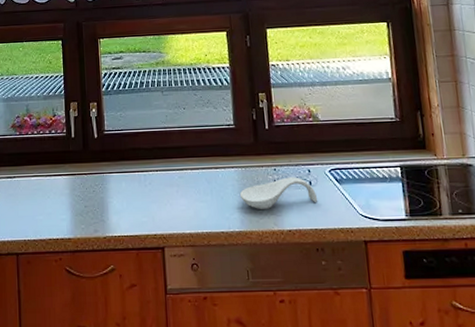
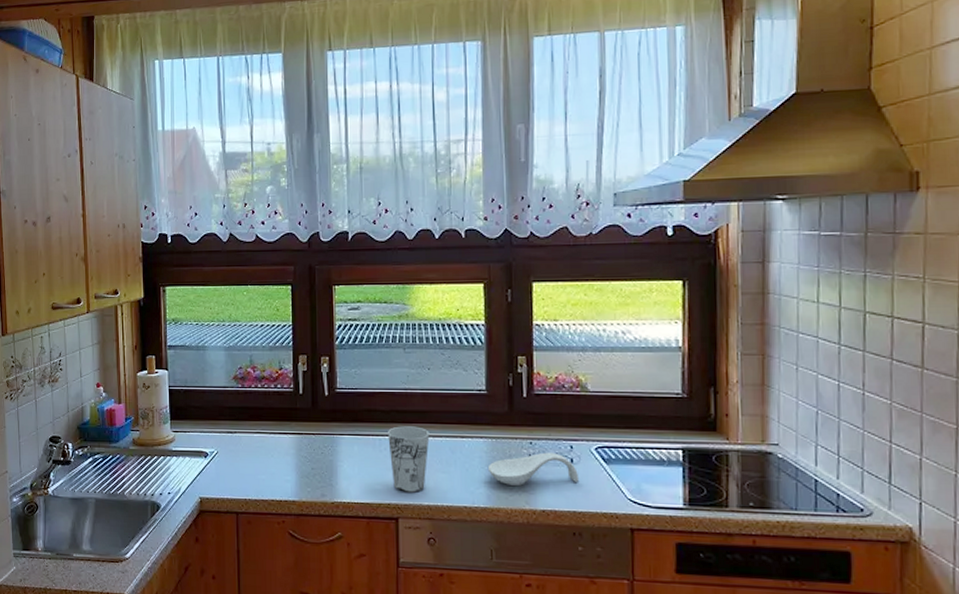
cup: none [151,161,188,224] -> present [388,426,430,494]

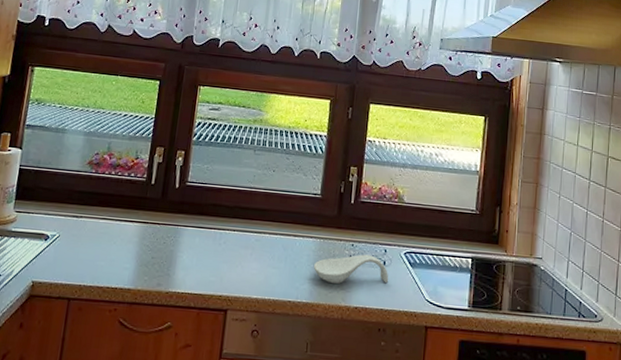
cup: present [388,426,430,494] -> none [227,221,267,287]

